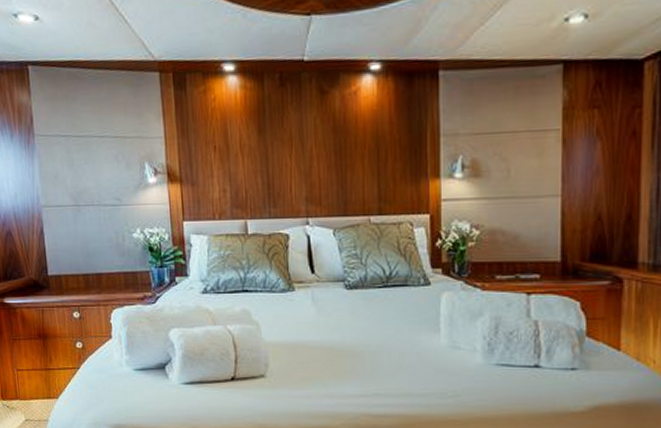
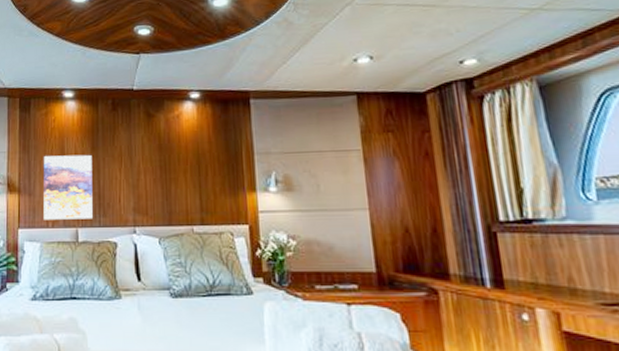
wall art: none [205,138,262,212] -> present [43,154,93,220]

